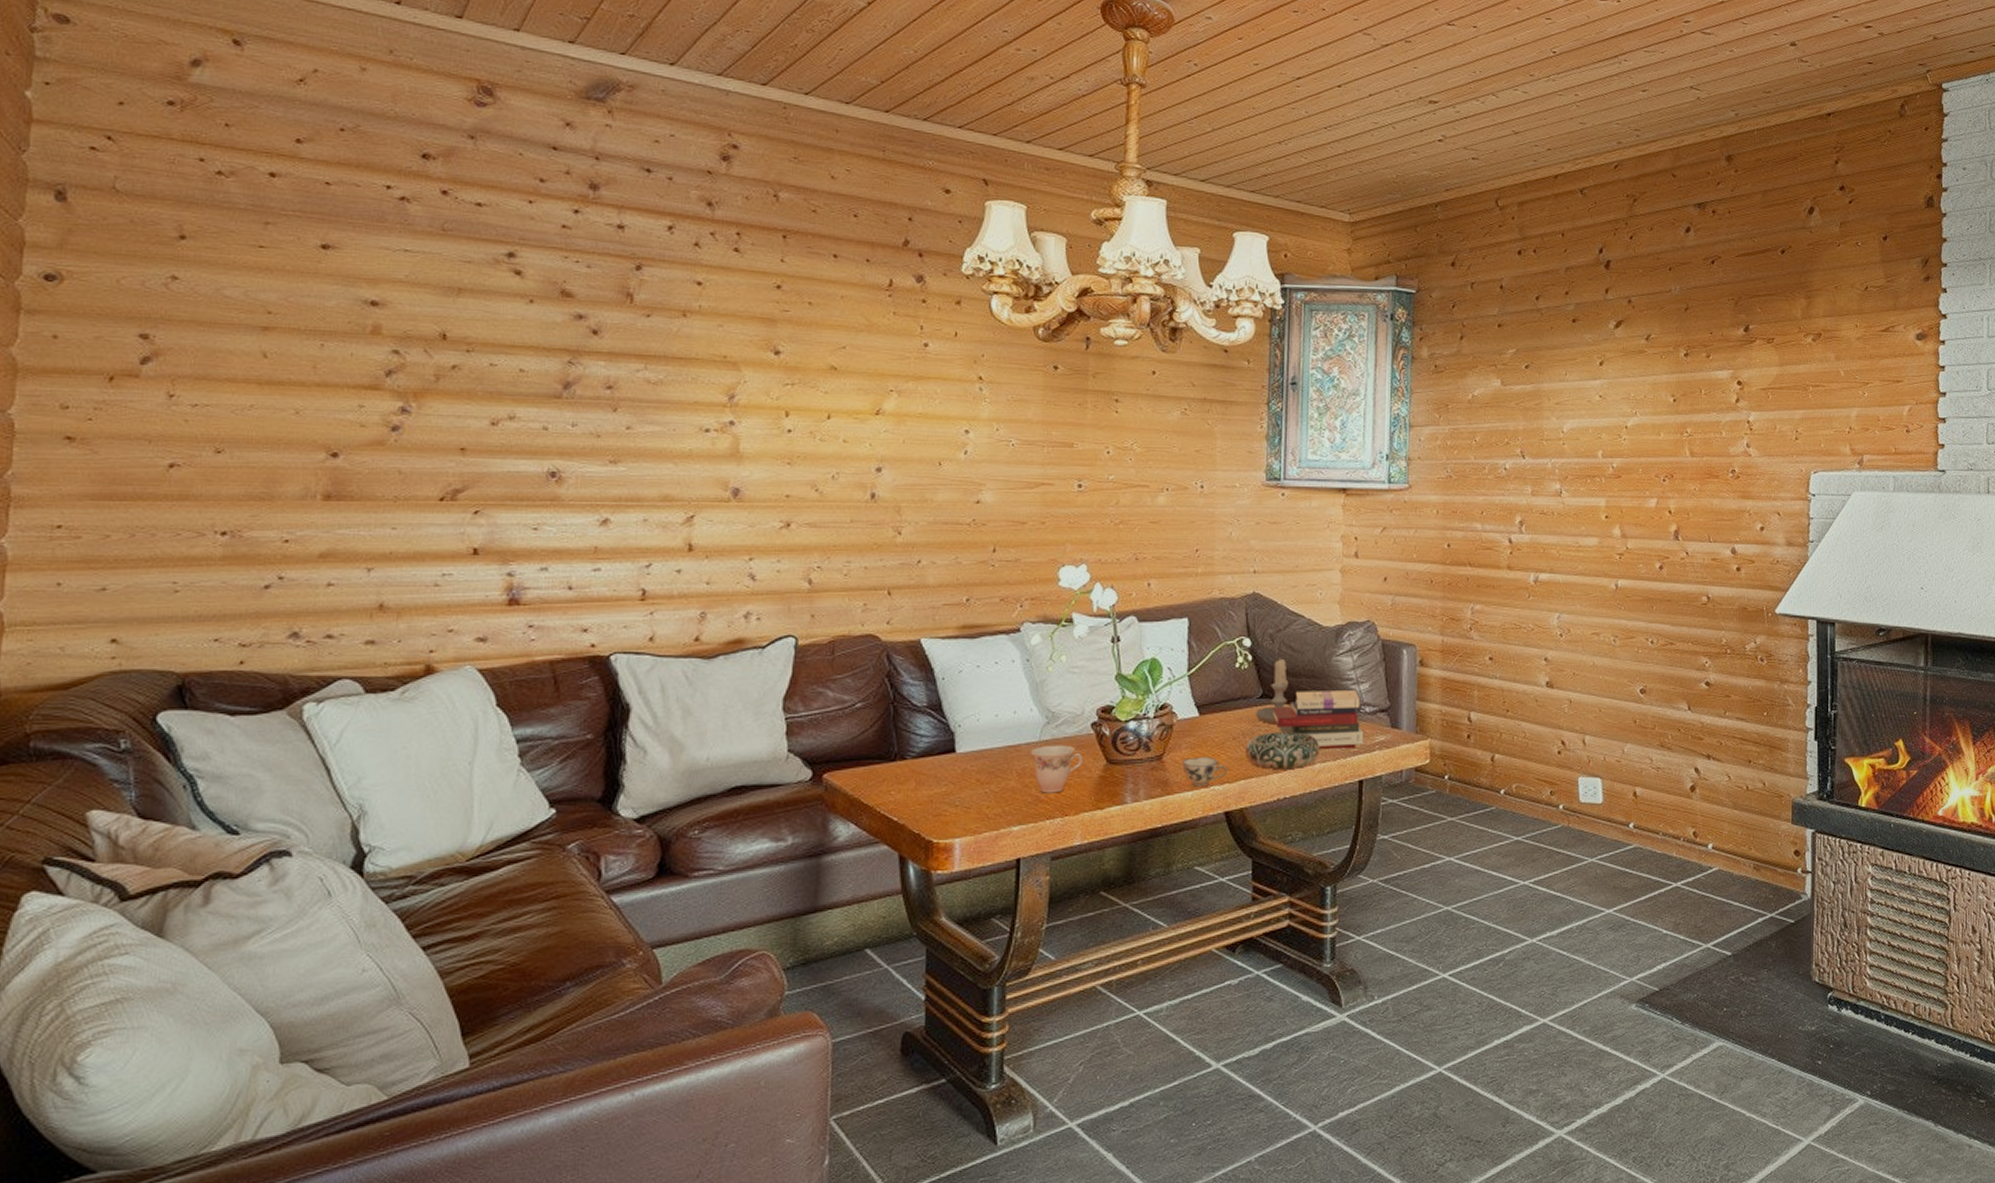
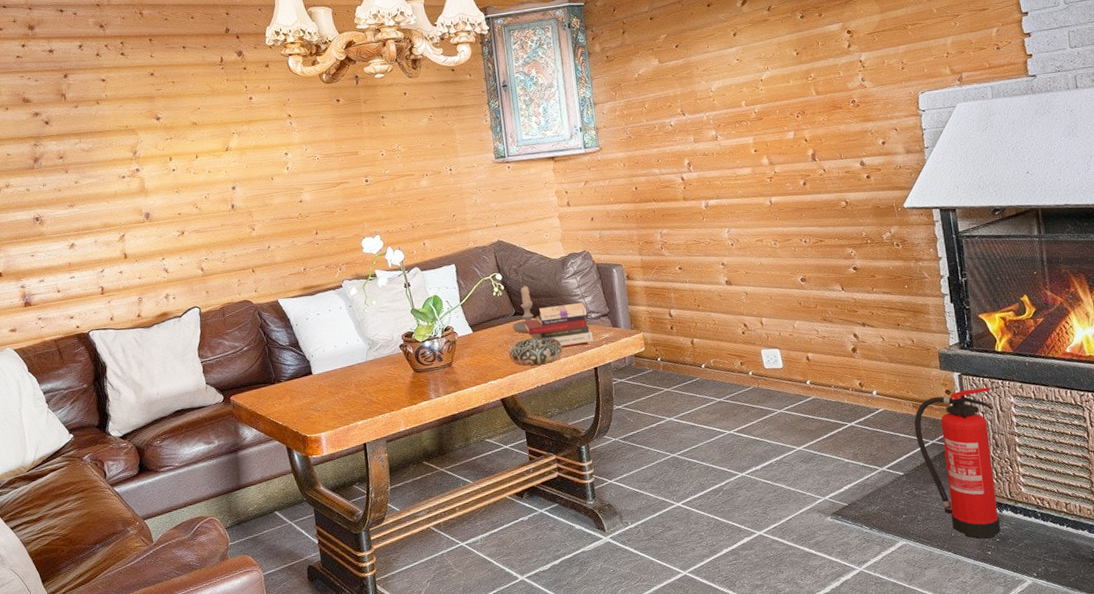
teacup: present [1031,744,1082,794] -> none [362,362,398,397]
teacup: present [1182,756,1227,787] -> none [466,360,498,383]
fire extinguisher: none [1752,851,1847,1044] -> present [914,387,1001,539]

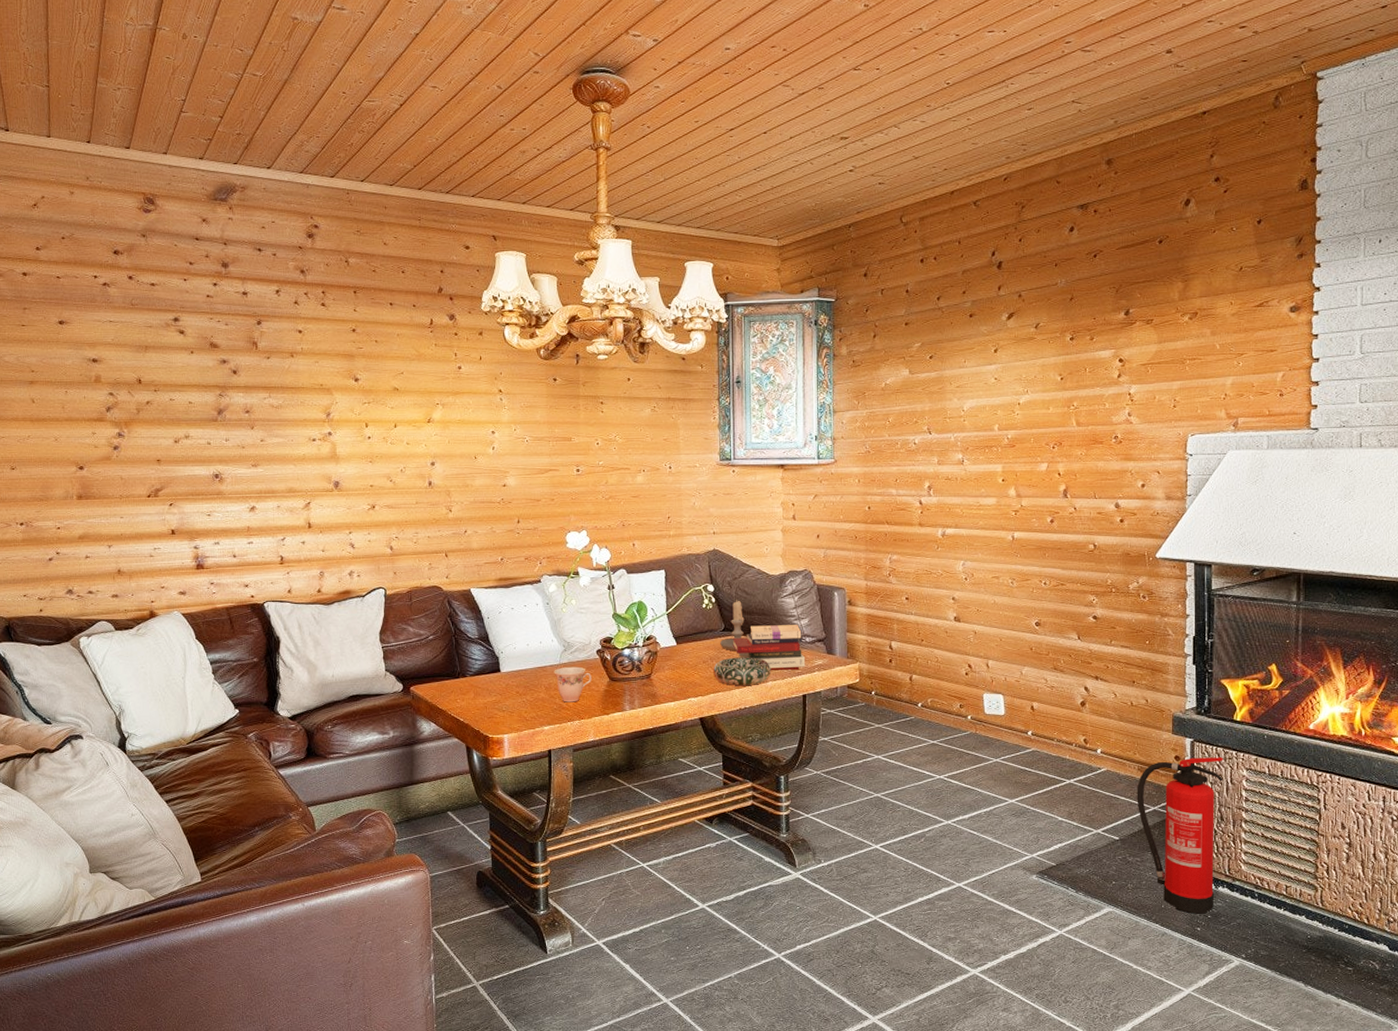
teacup: none [362,362,398,397] -> present [554,666,591,702]

